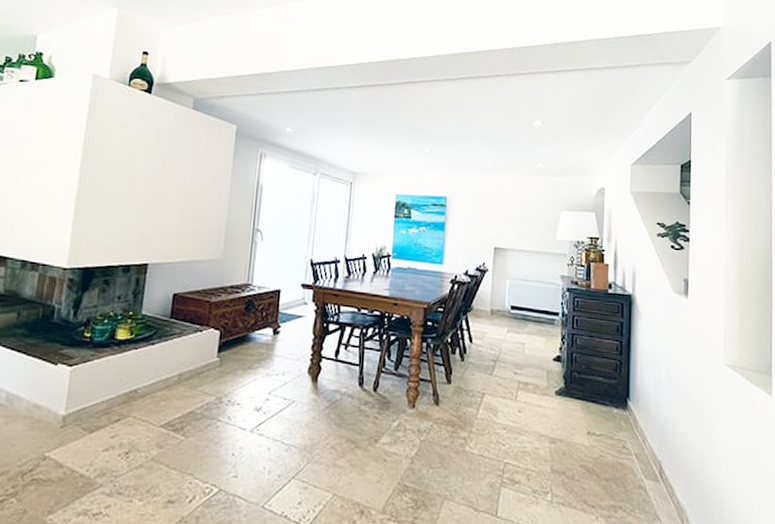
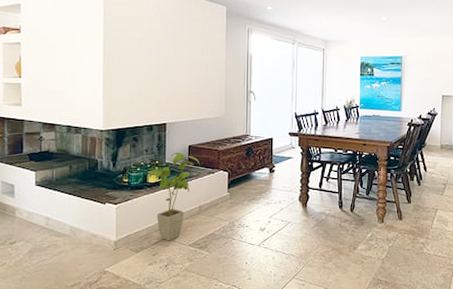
house plant: none [118,302,186,419] -> present [149,153,200,241]

